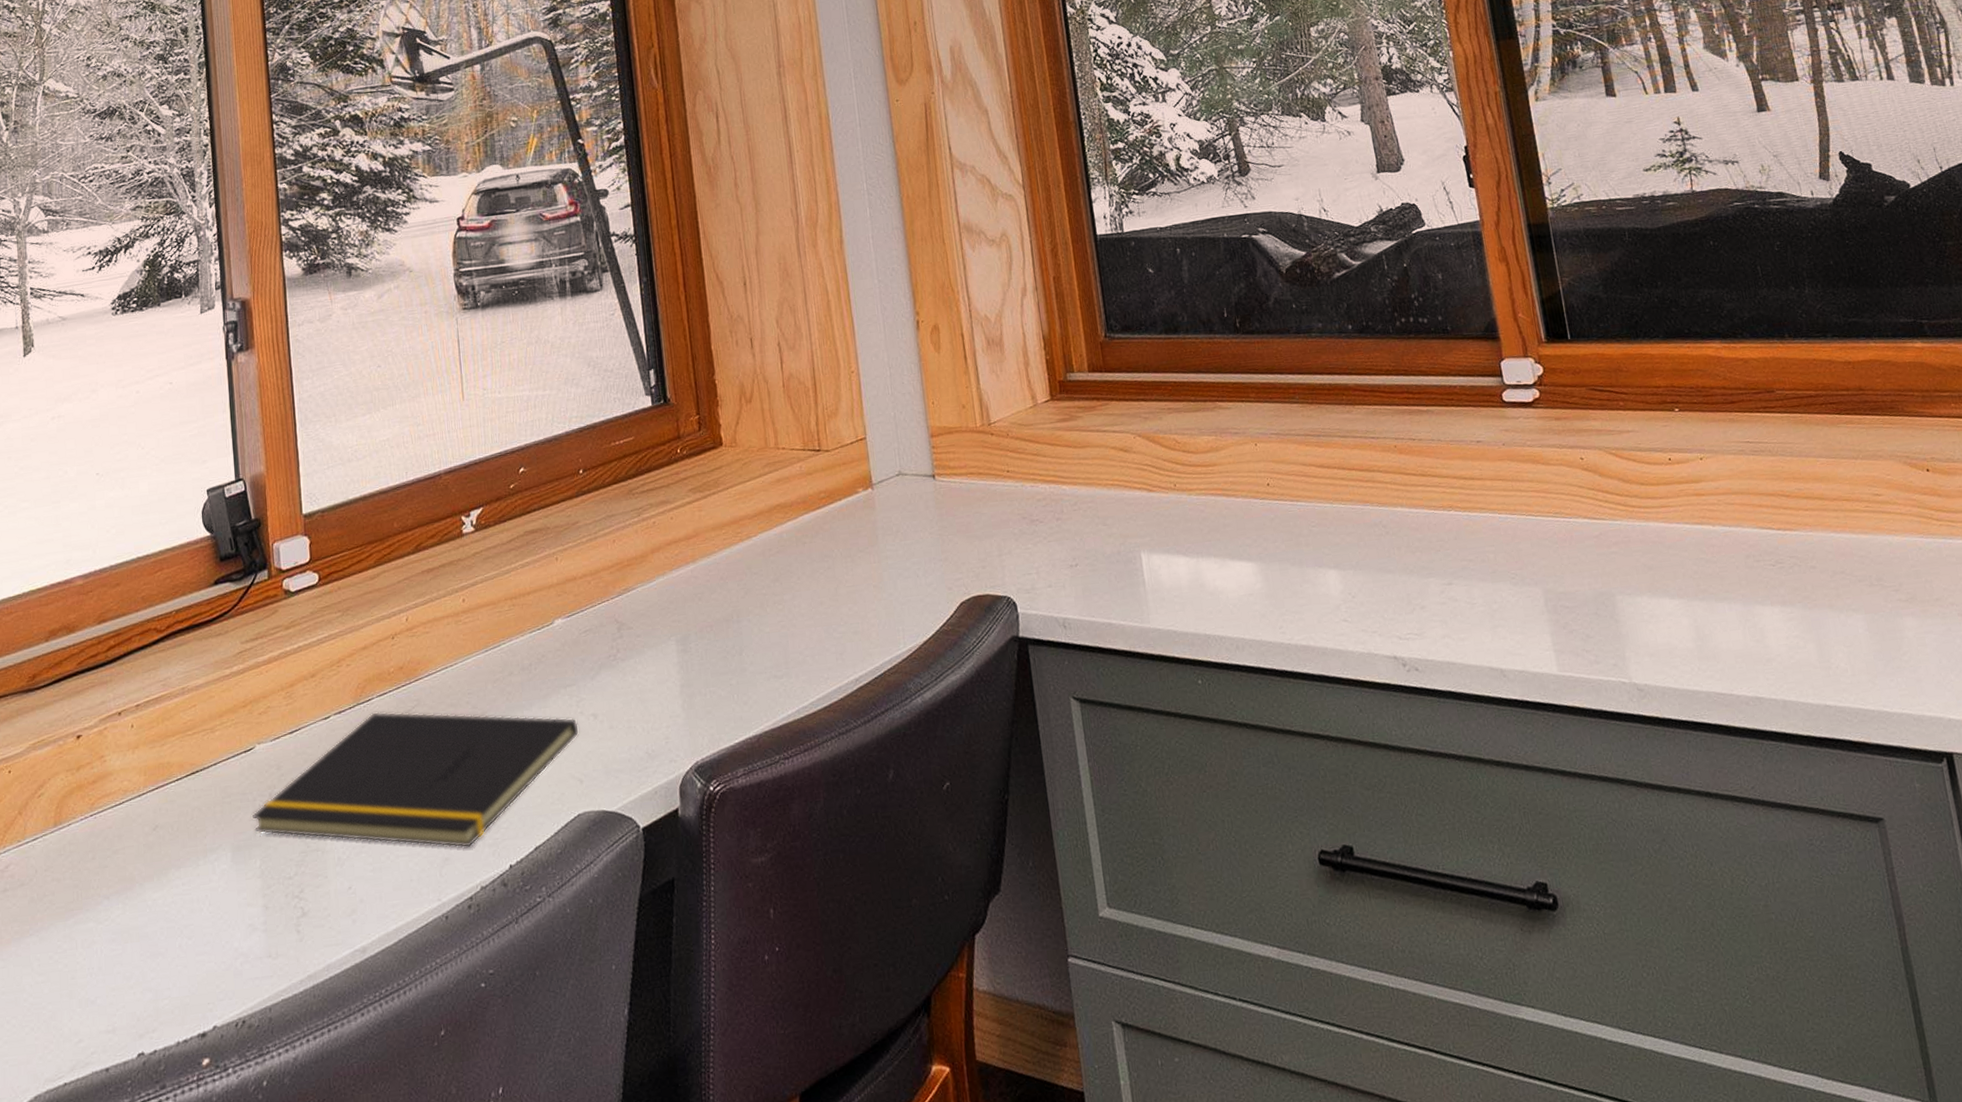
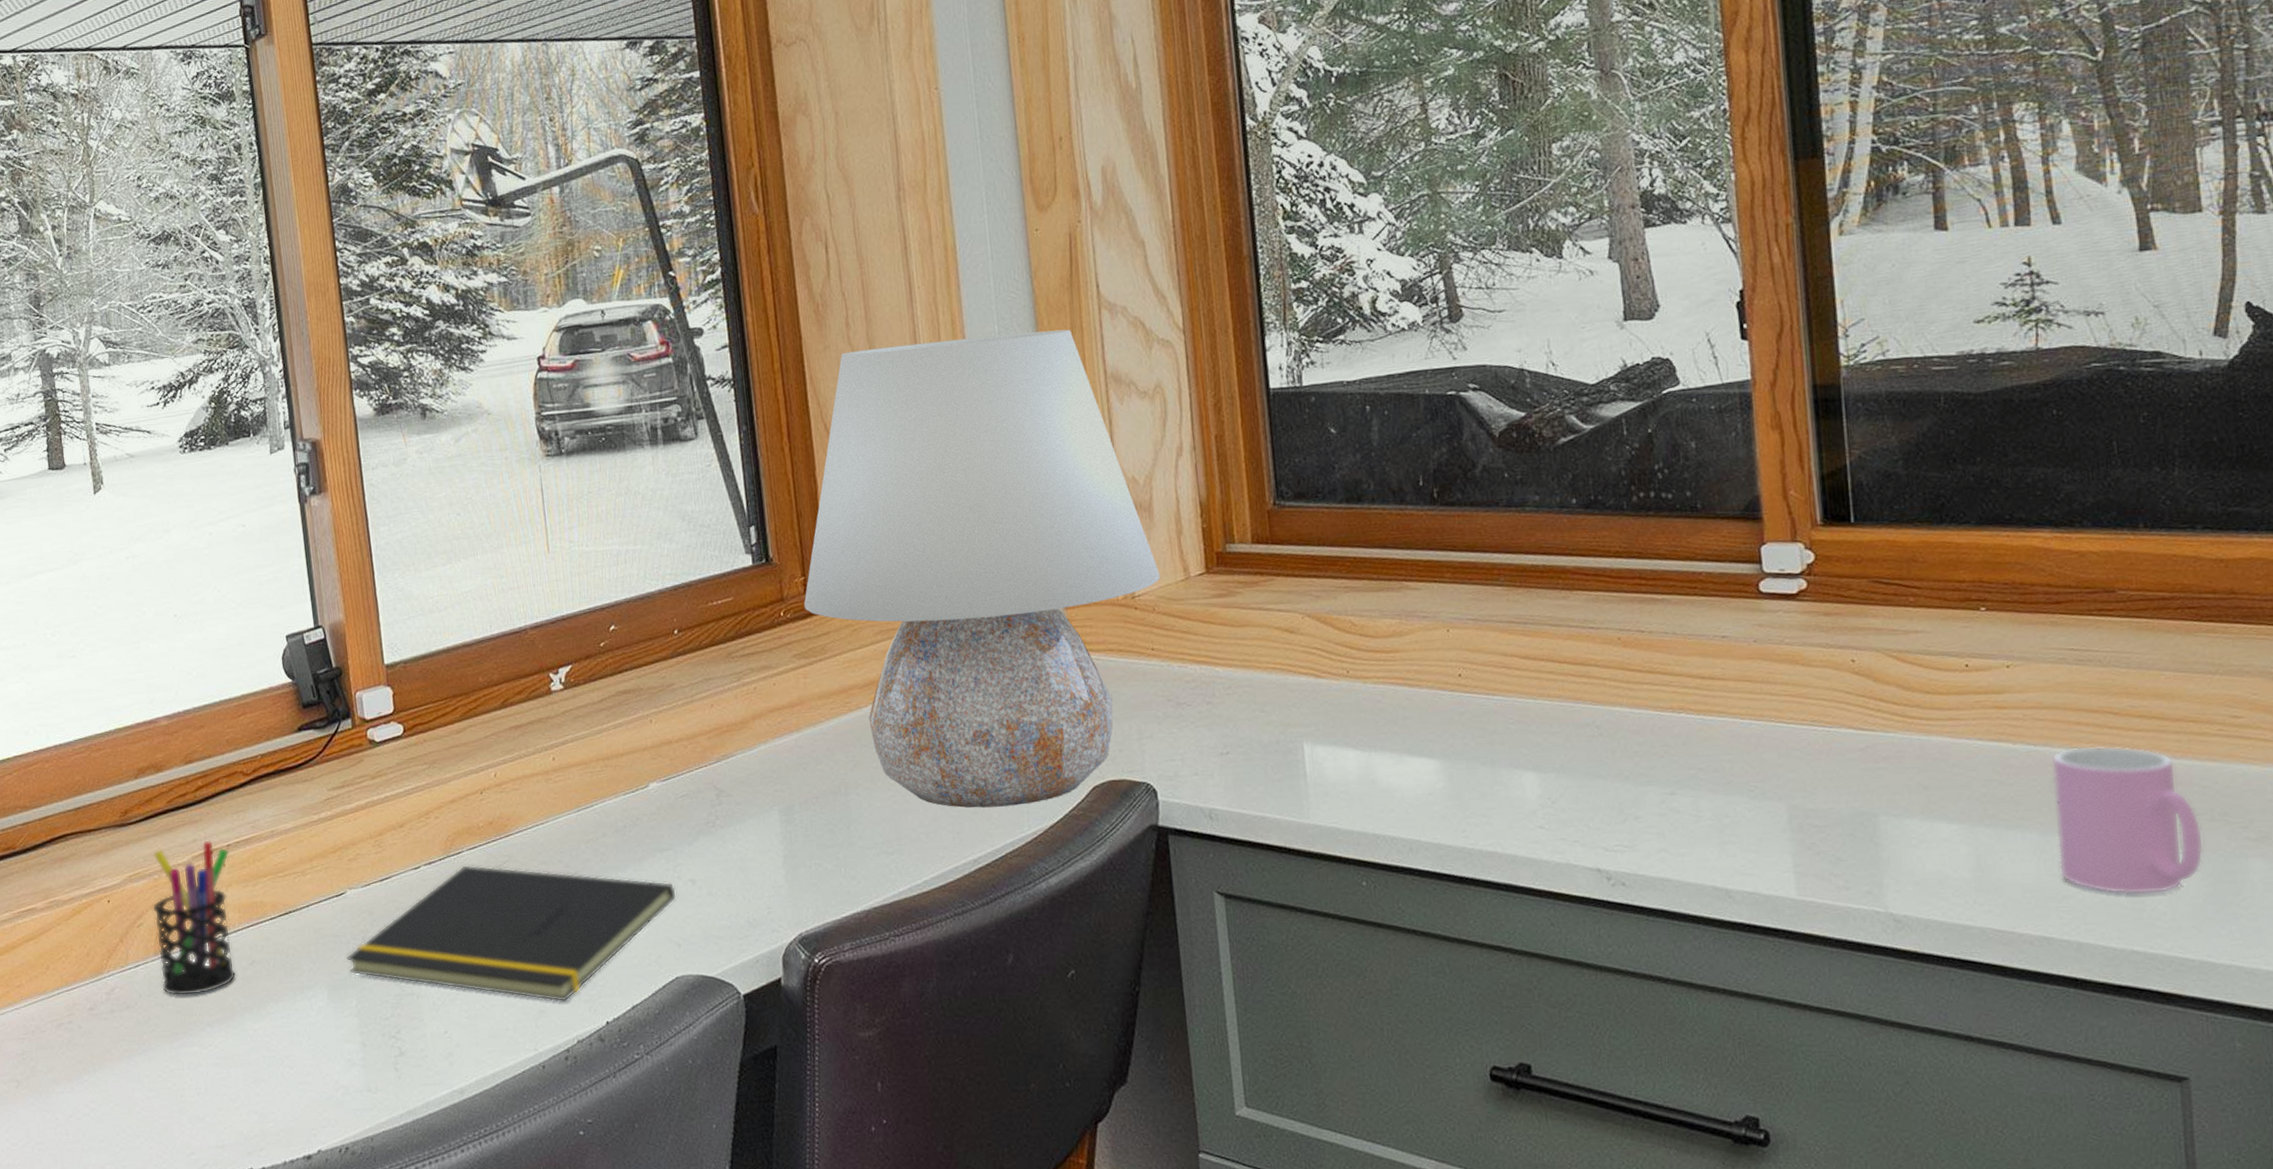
pen holder: none [55,701,138,869] -> present [152,840,236,996]
table lamp: none [698,186,1012,629] -> present [804,329,1161,808]
cup: none [1743,523,1869,655] -> present [2051,745,2204,895]

